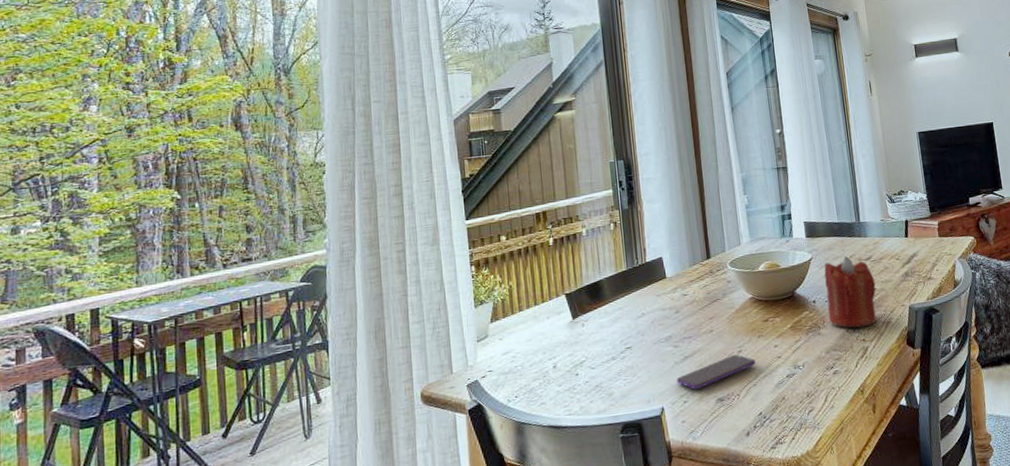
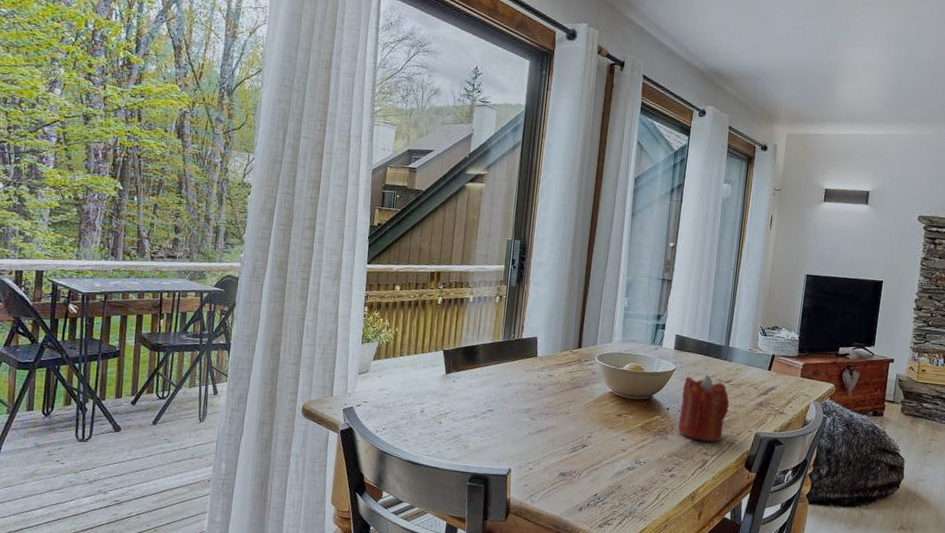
smartphone: present [676,354,756,390] -> none [527,438,602,461]

